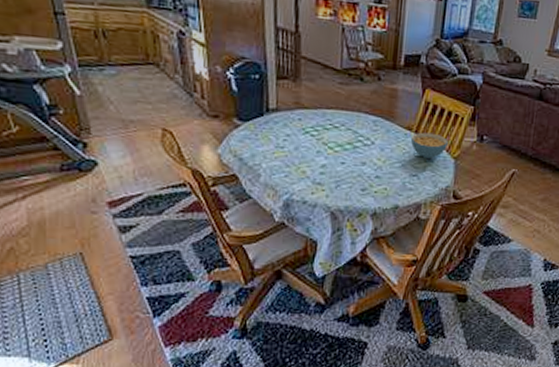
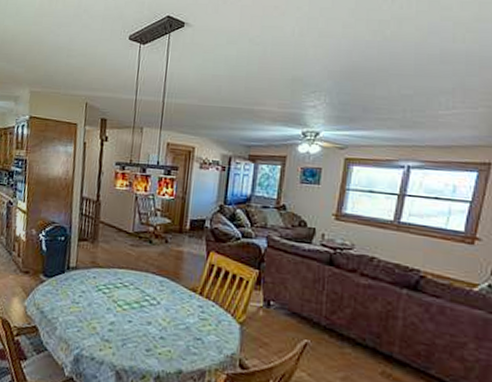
cereal bowl: present [410,132,448,160] -> none [195,294,233,323]

